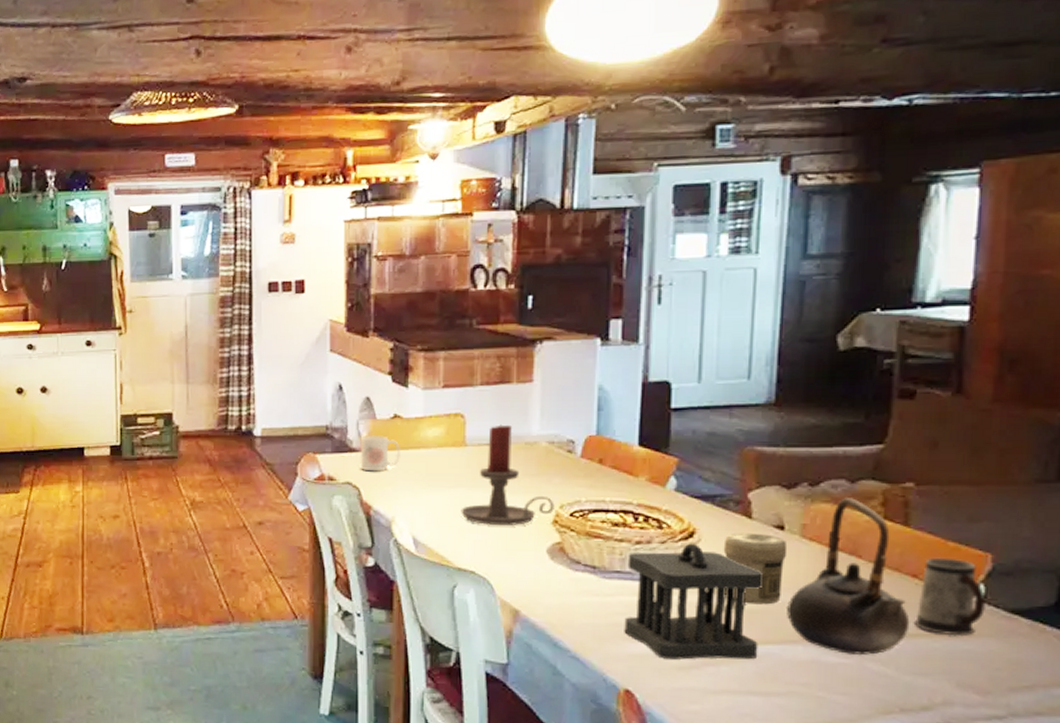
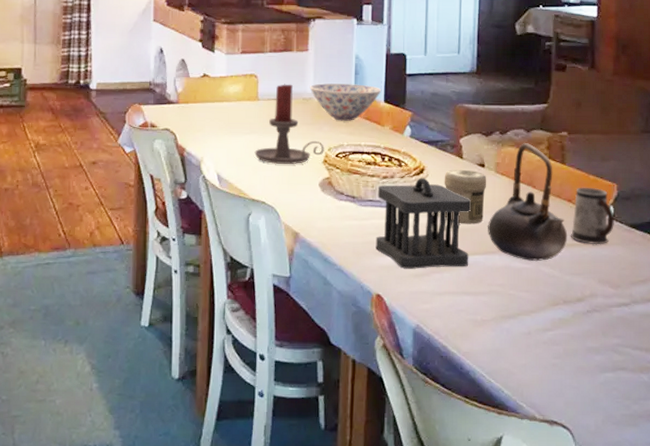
mug: present [360,435,400,472] -> none [176,90,208,120]
bowl: none [534,423,636,471] -> present [309,83,382,121]

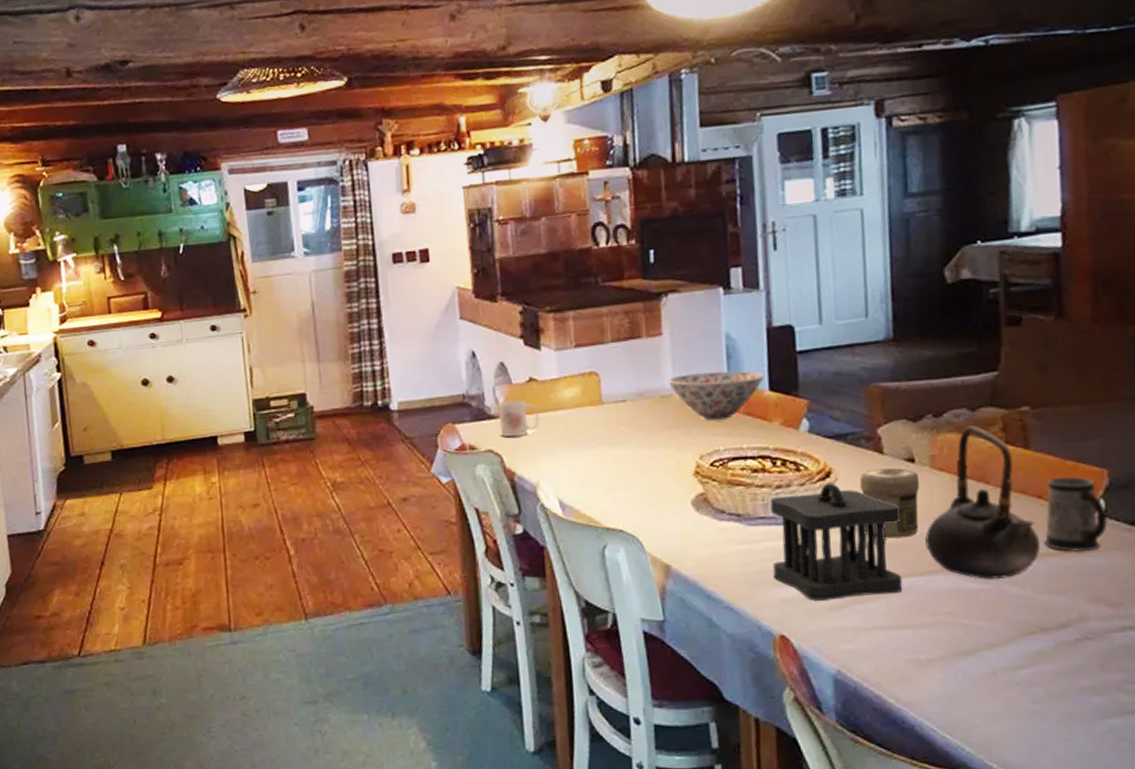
mug: none [176,90,208,120] -> present [498,400,539,437]
candle holder: present [254,84,325,165] -> none [604,379,695,482]

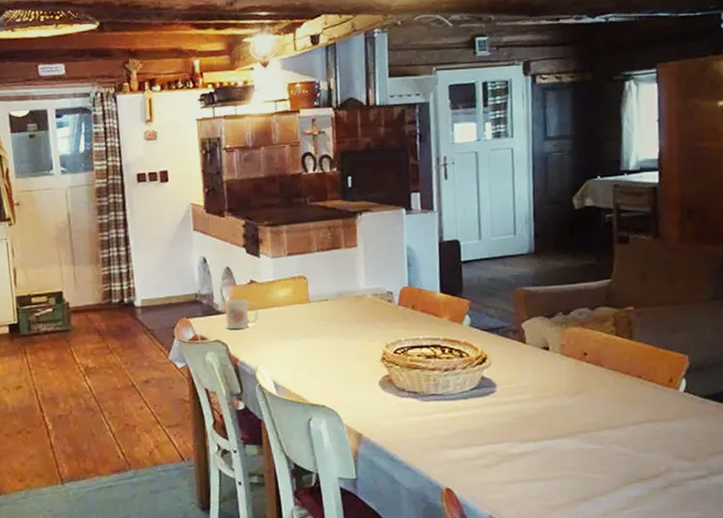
bowl: present [667,371,765,420] -> none [361,276,437,316]
utensil holder: present [769,482,903,601] -> none [439,366,539,461]
jar: present [859,468,920,539] -> none [507,354,553,411]
teapot: present [925,426,1041,580] -> none [556,321,640,442]
mug: present [1043,476,1108,552] -> none [642,361,688,420]

